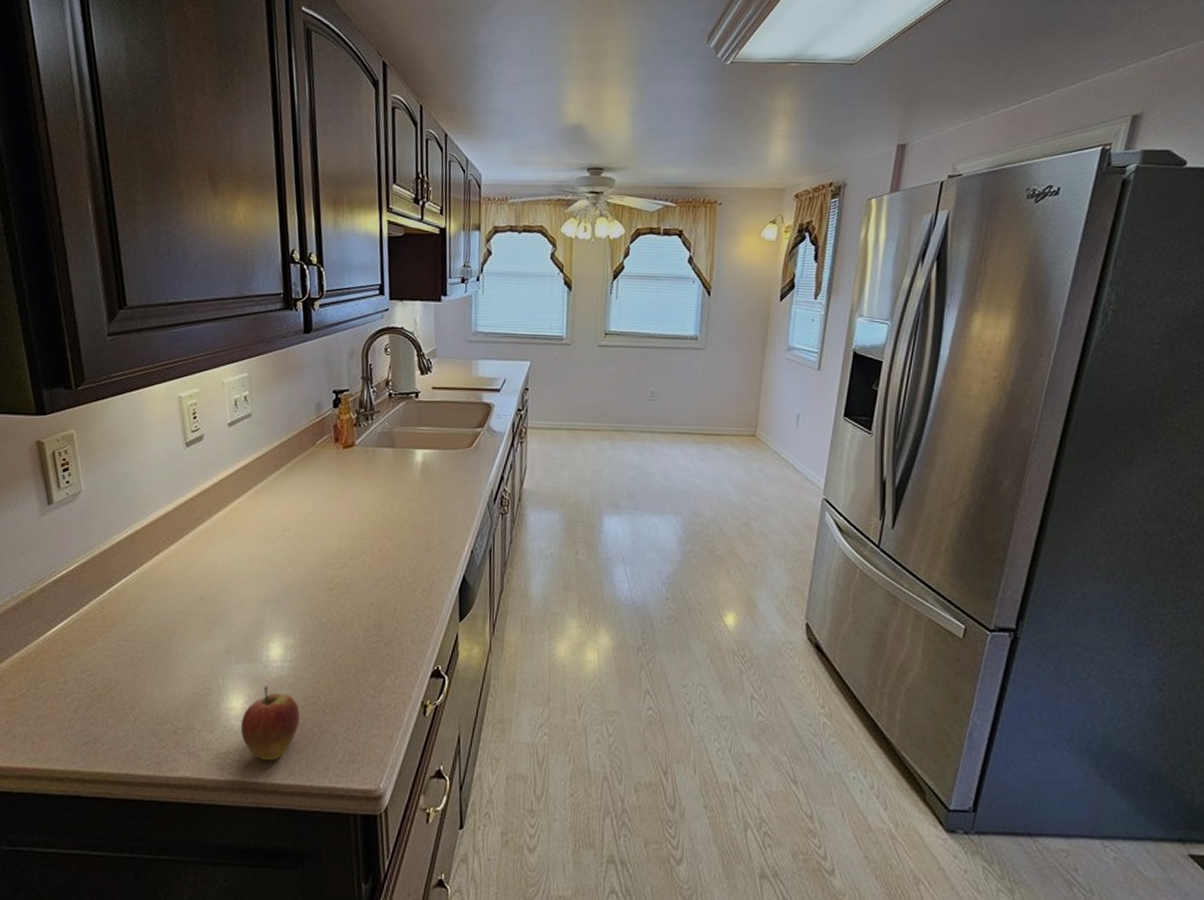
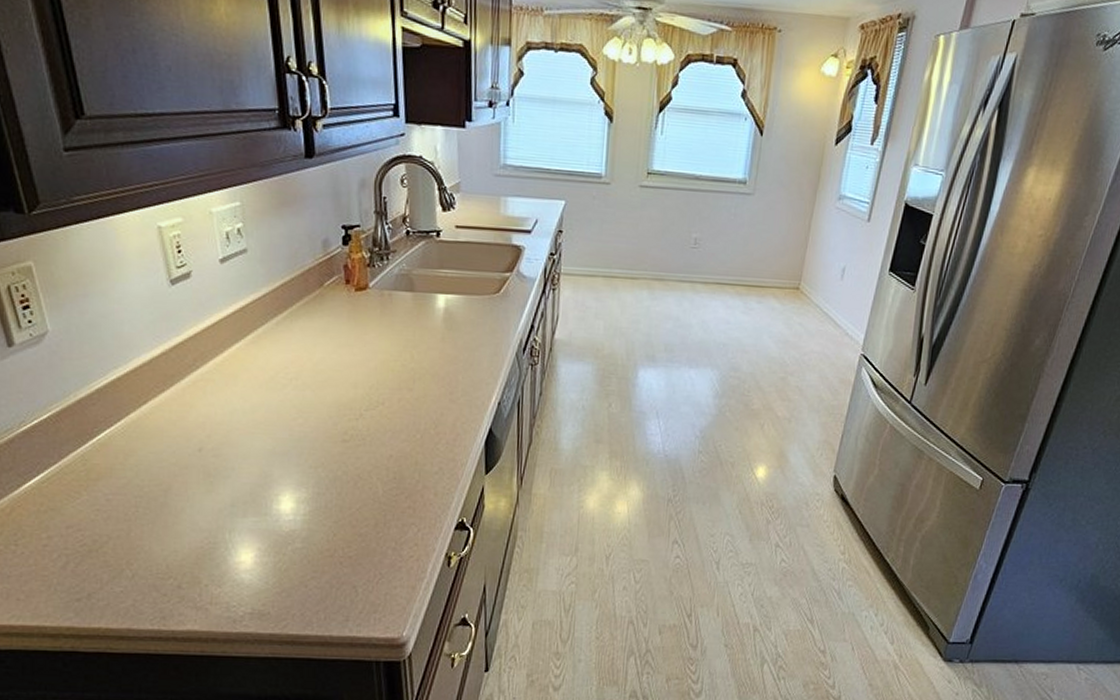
fruit: present [240,685,301,760] -> none [251,539,317,612]

